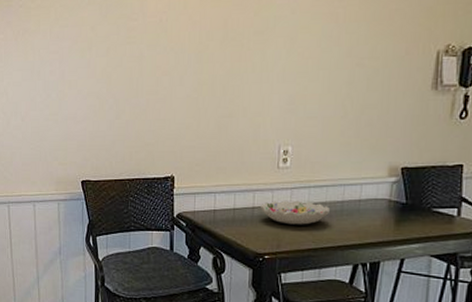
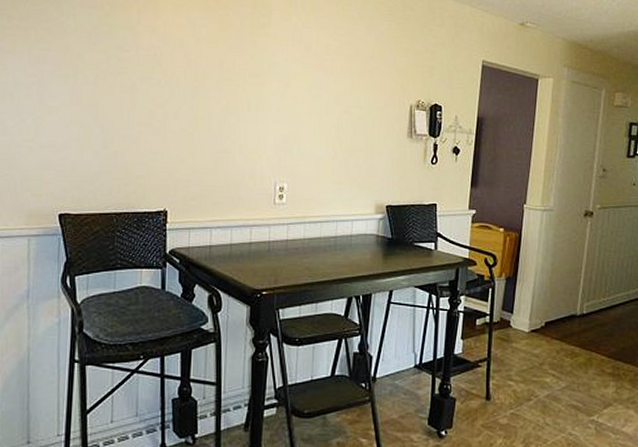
decorative bowl: present [260,200,329,225] -> none [258,235,324,260]

